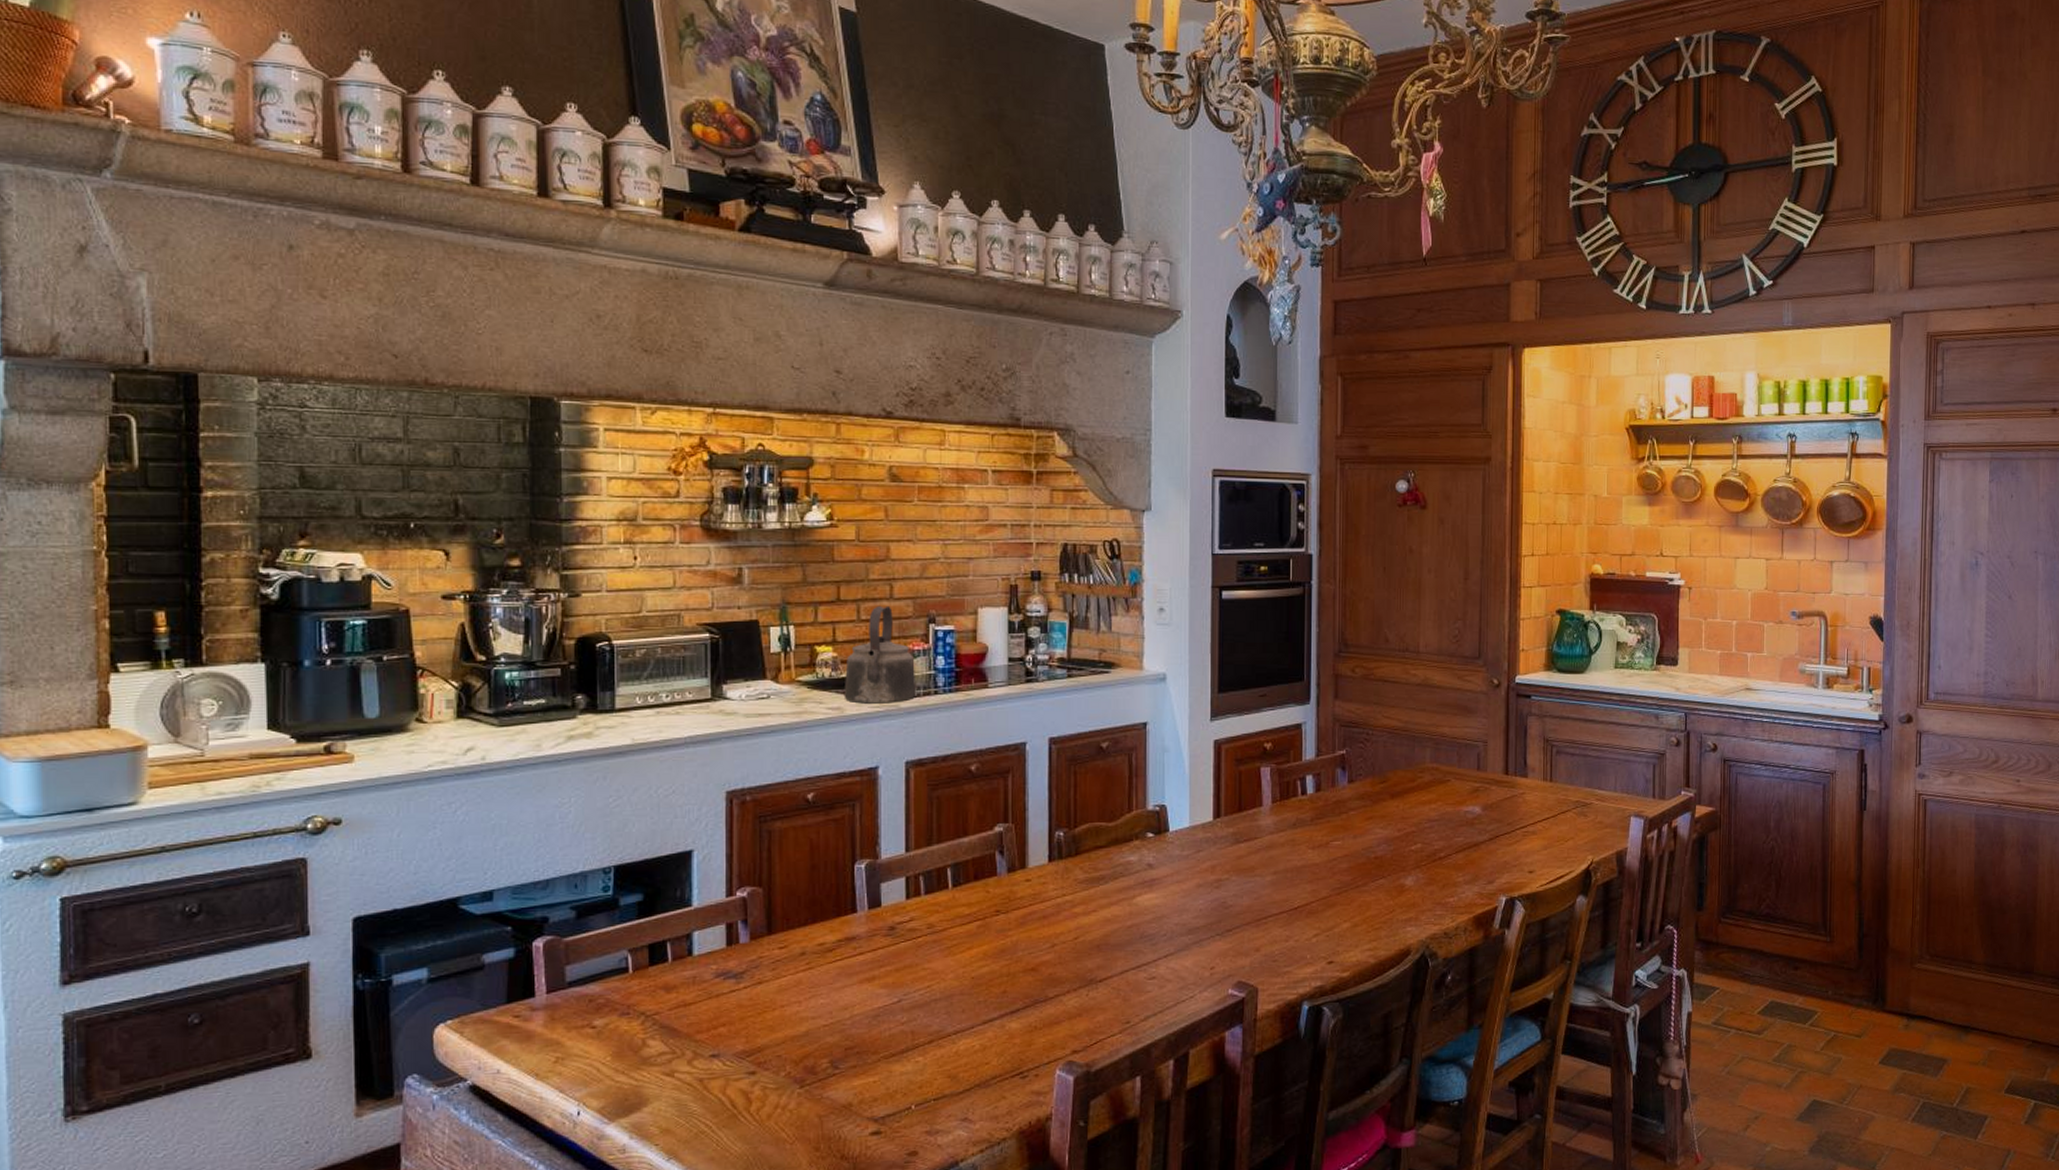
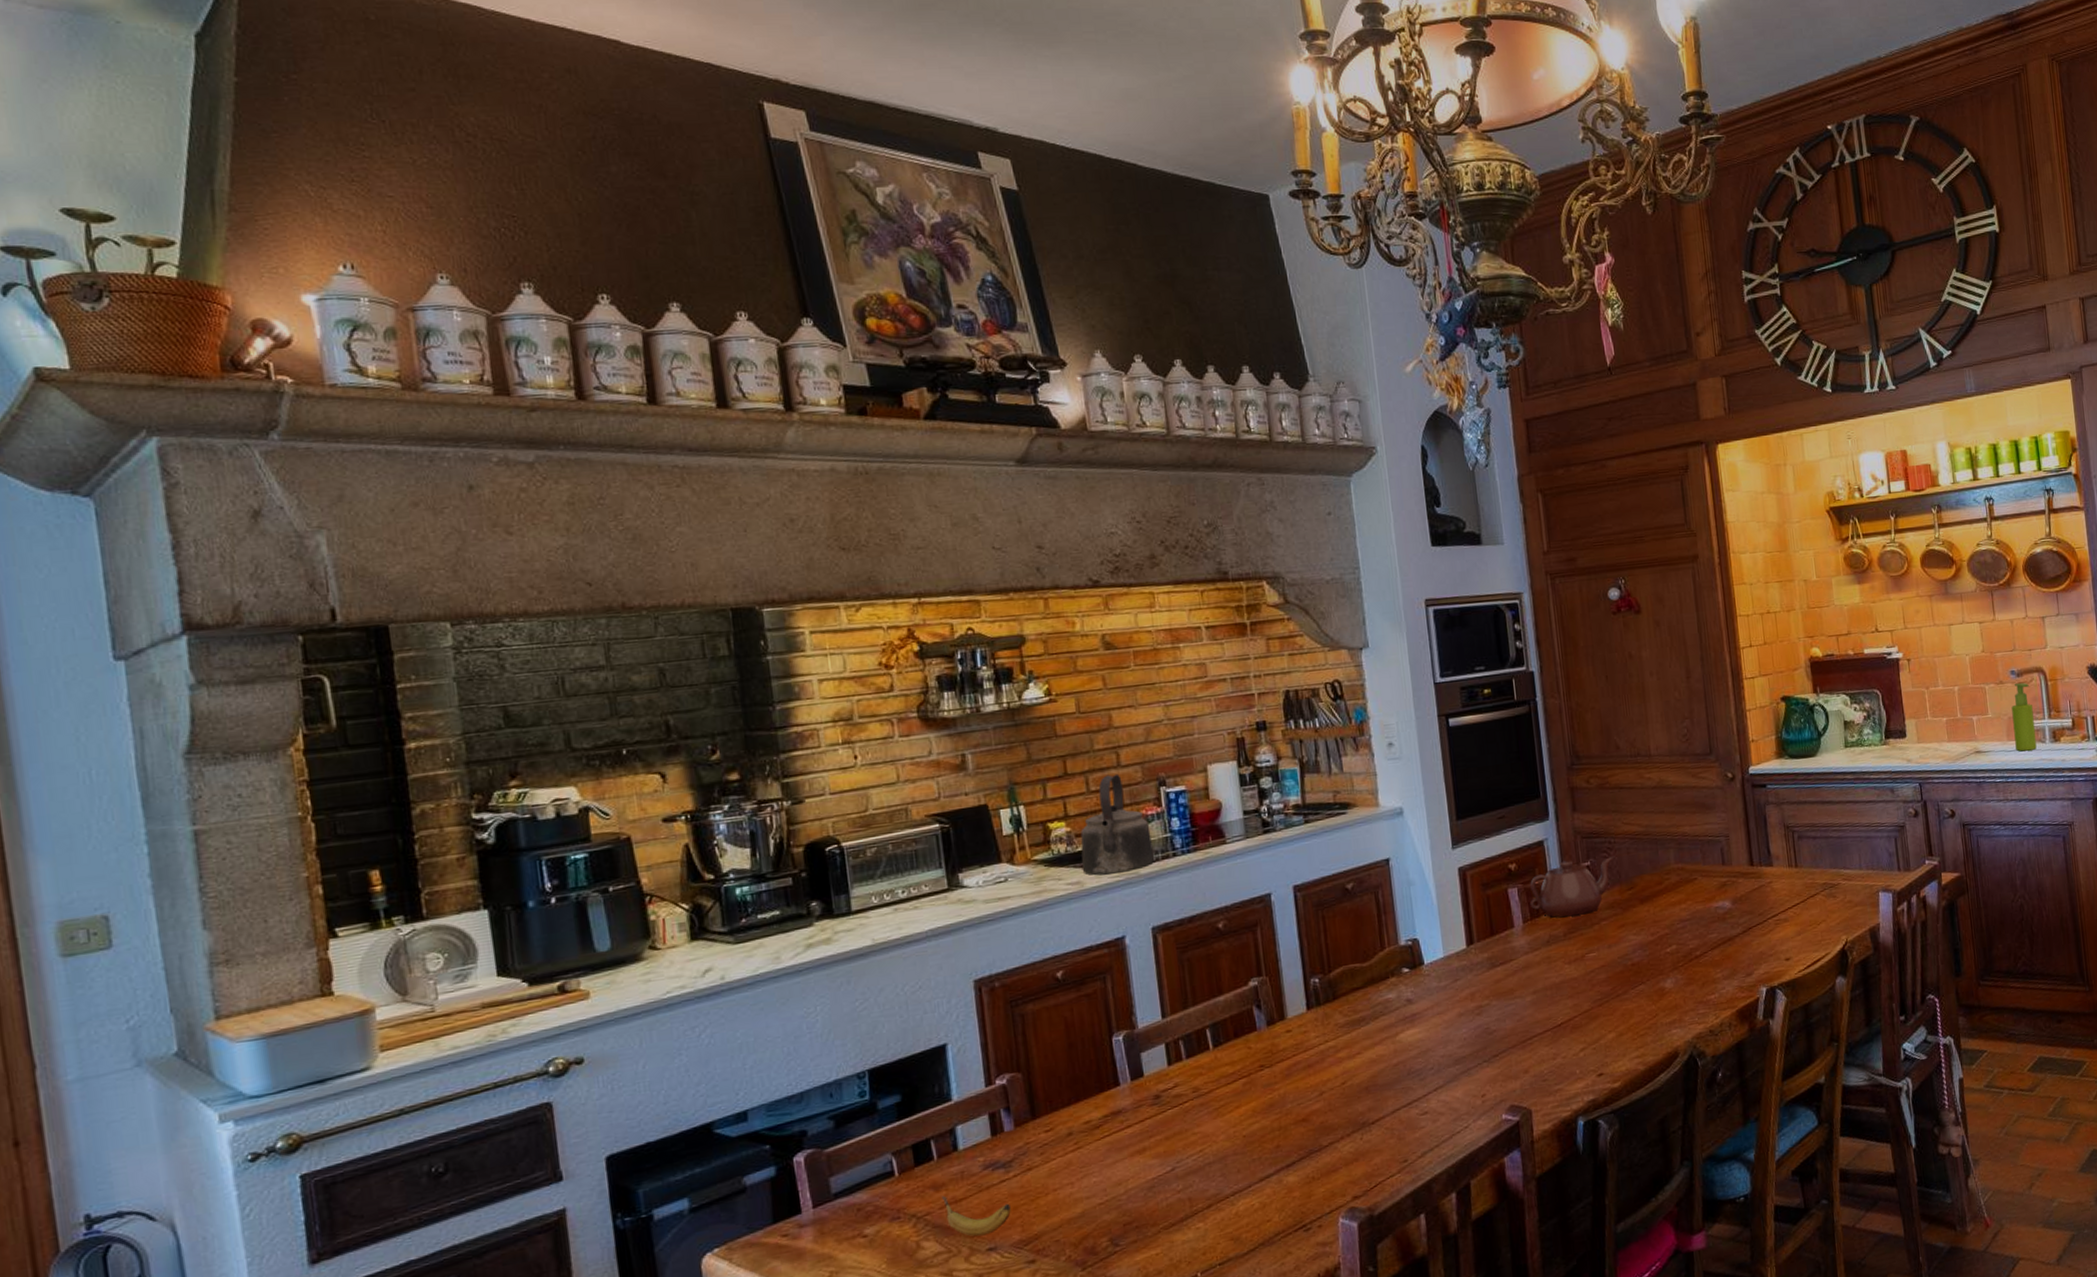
fruit: none [672,997,737,1042] -> present [942,1195,1011,1237]
teapot: none [1281,746,1370,803] -> present [1530,856,1615,918]
soap dispenser: none [1787,624,1809,694] -> present [2011,682,2037,752]

